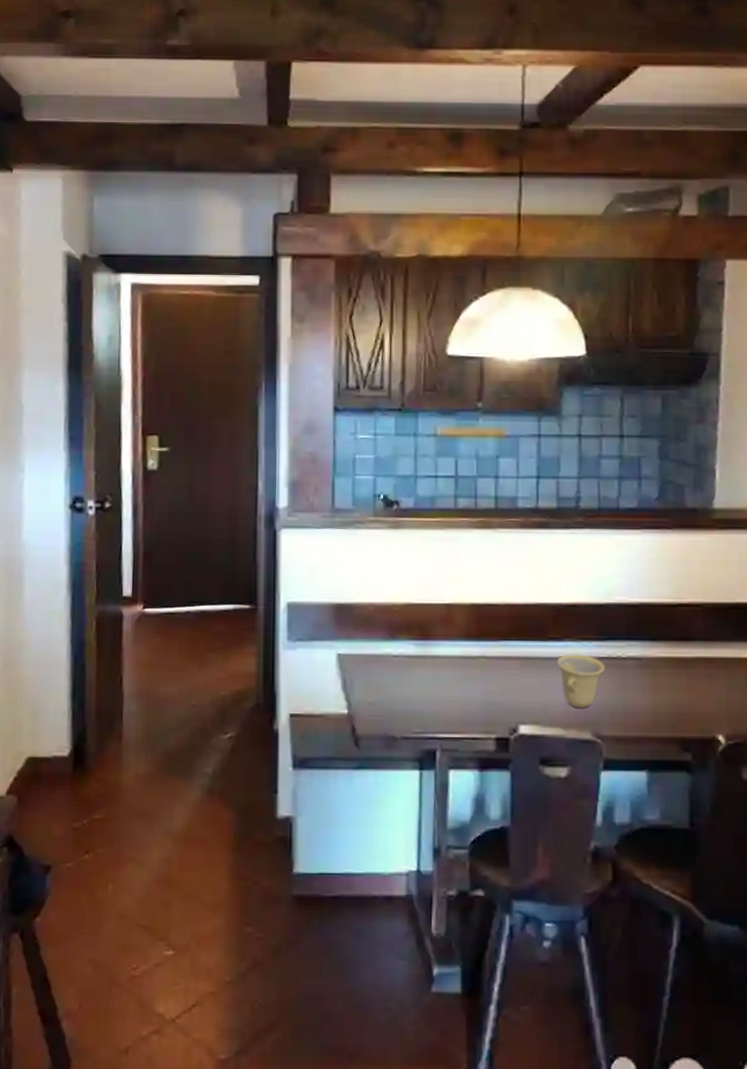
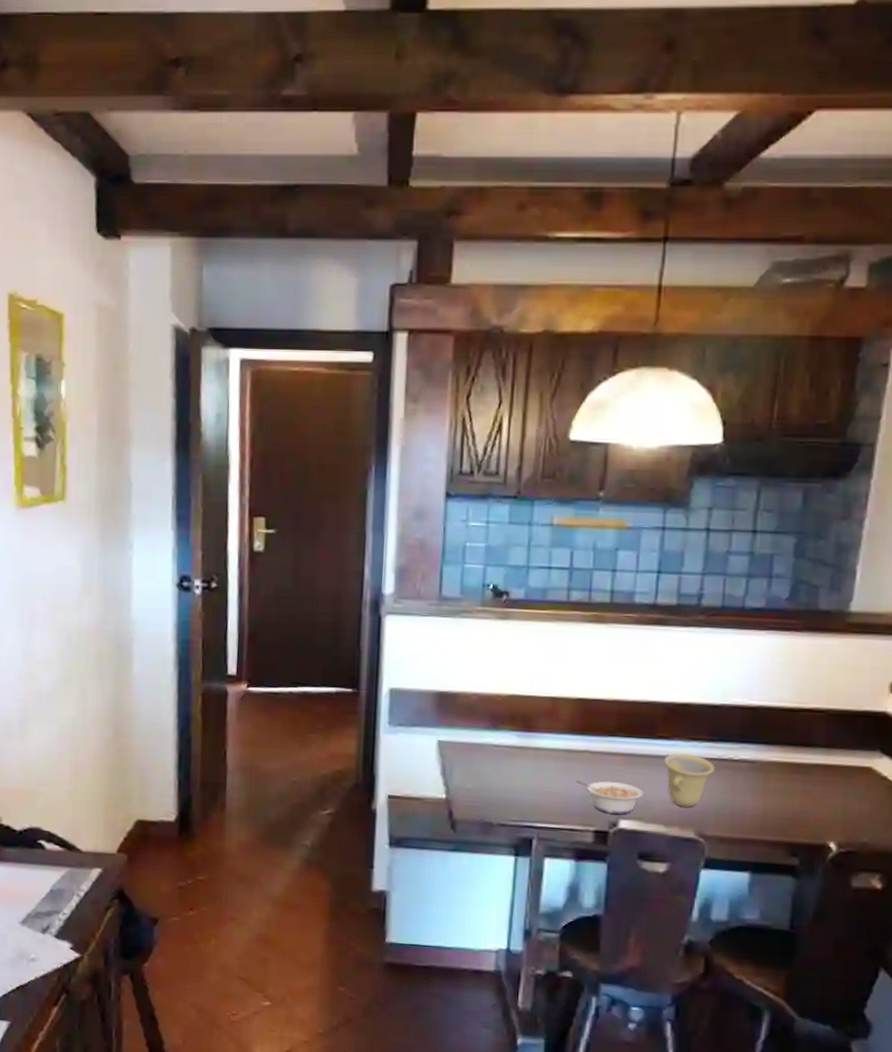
legume: none [475,686,540,720] -> present [576,780,643,815]

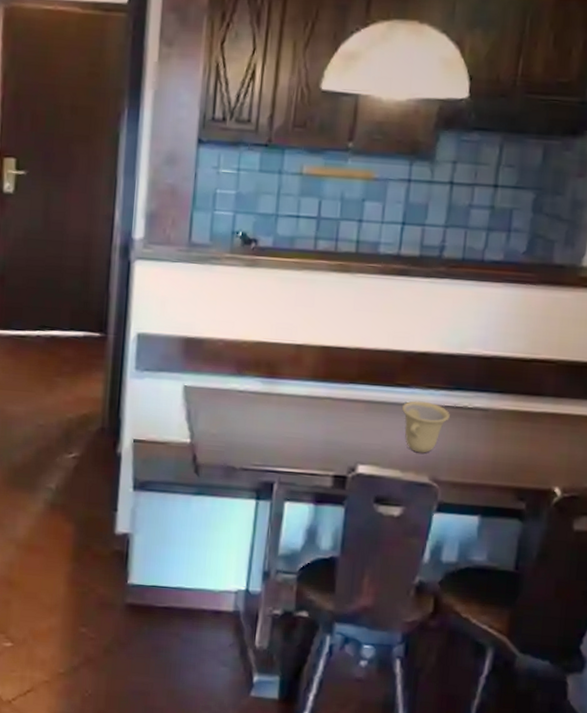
legume: present [576,780,643,815] -> none [317,426,382,460]

